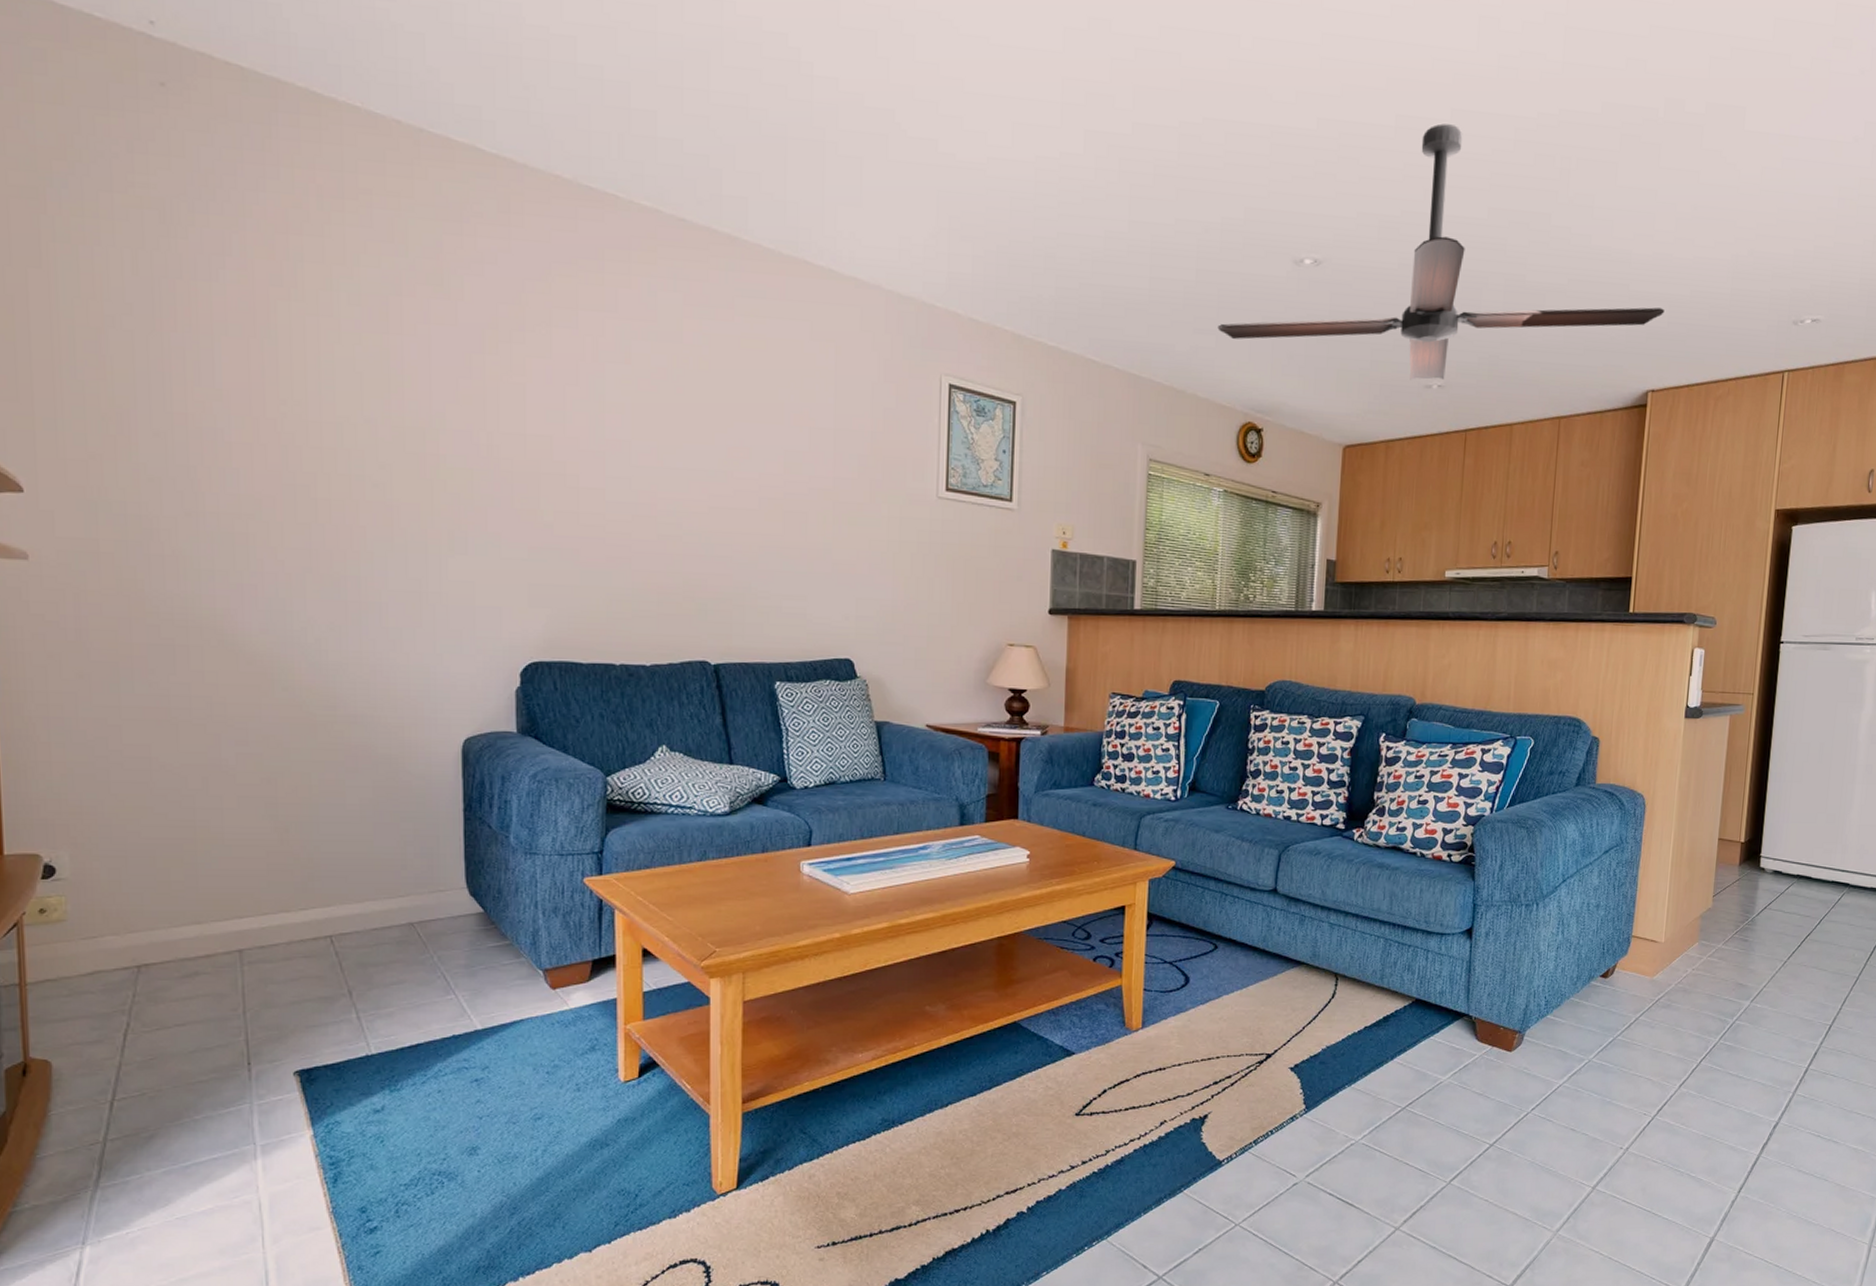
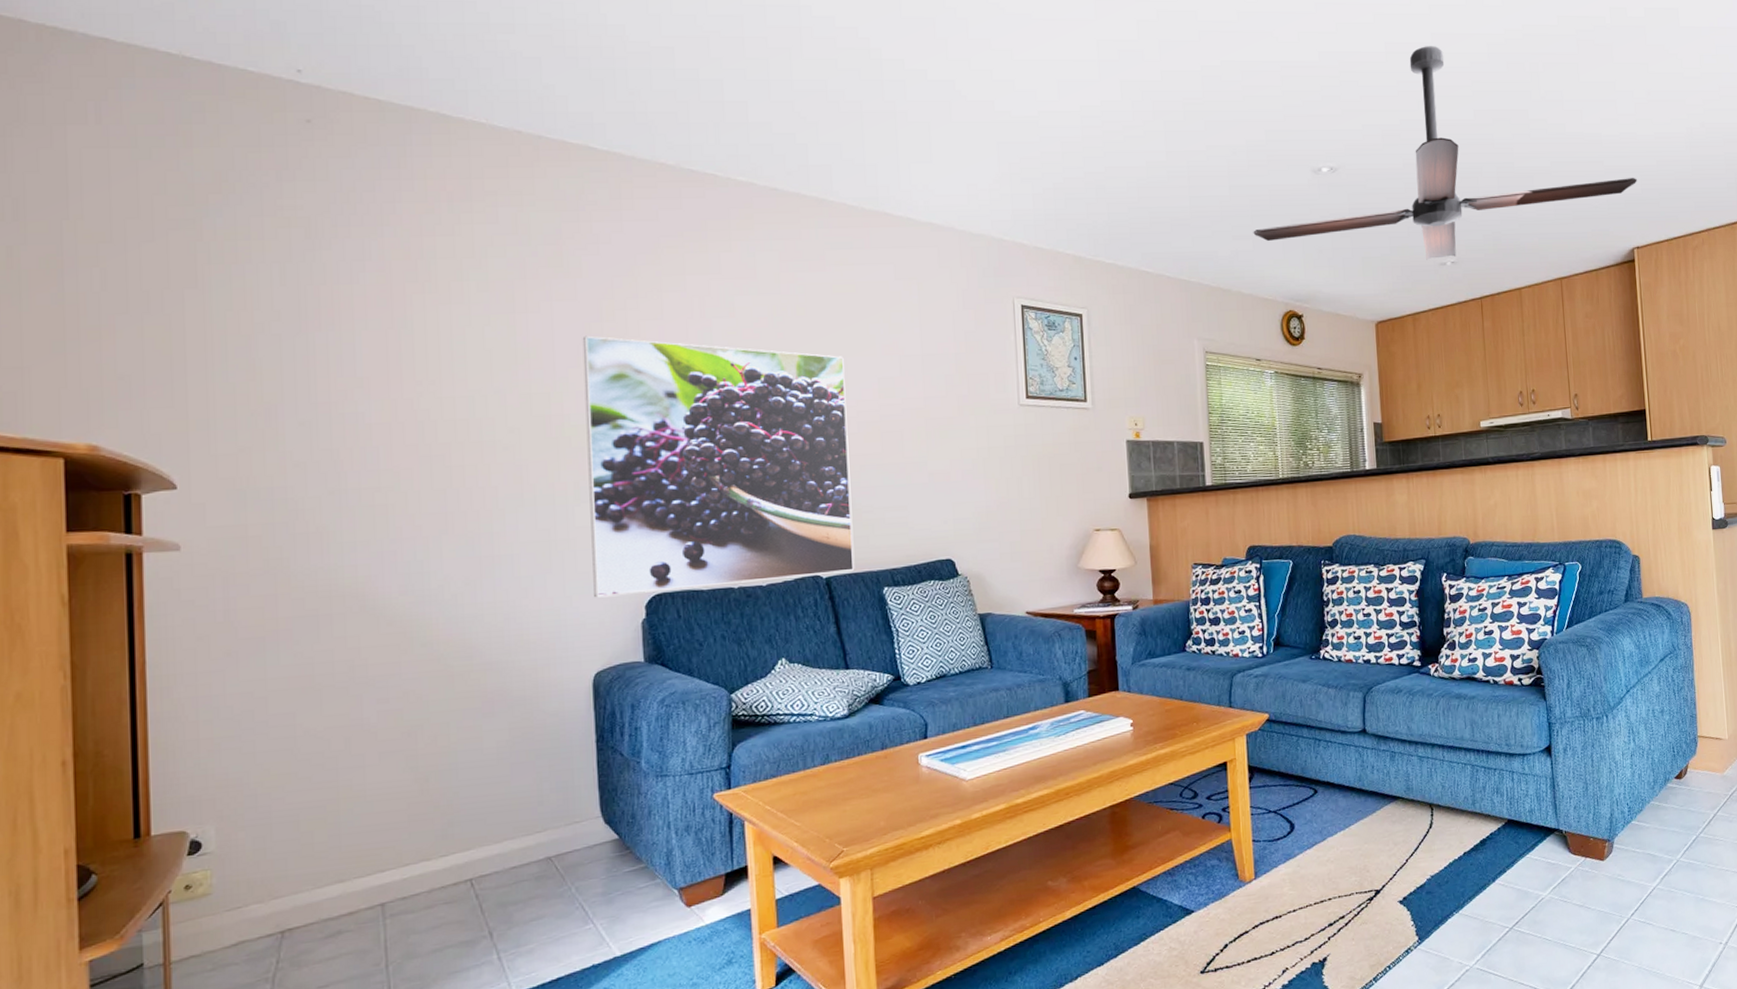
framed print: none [462,368,748,661] -> present [582,335,855,598]

